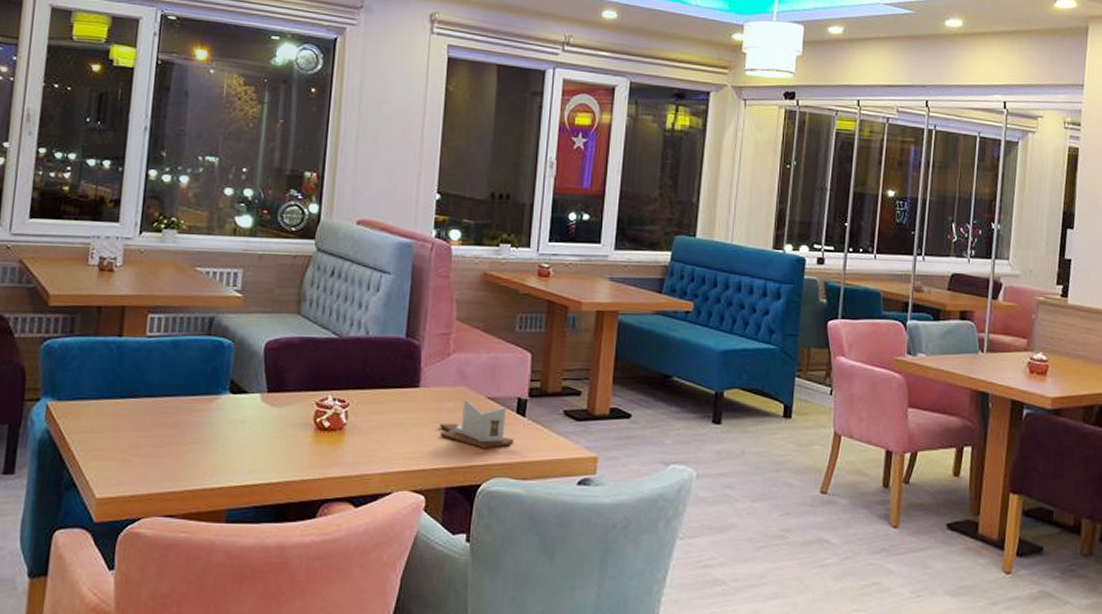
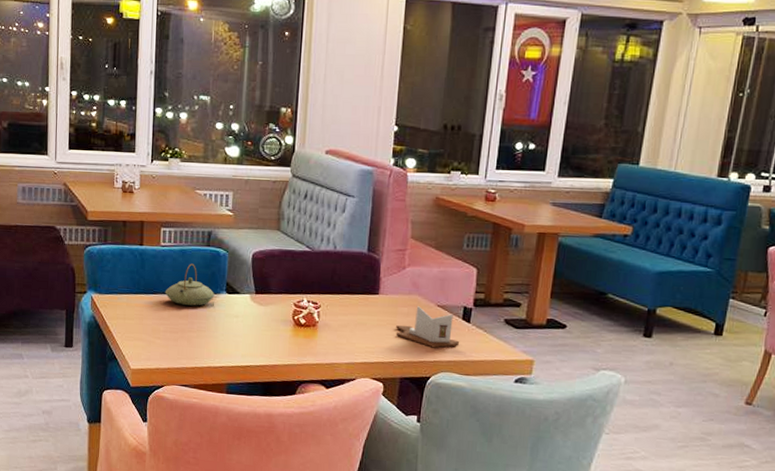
teapot: none [148,357,215,411] -> present [164,263,215,306]

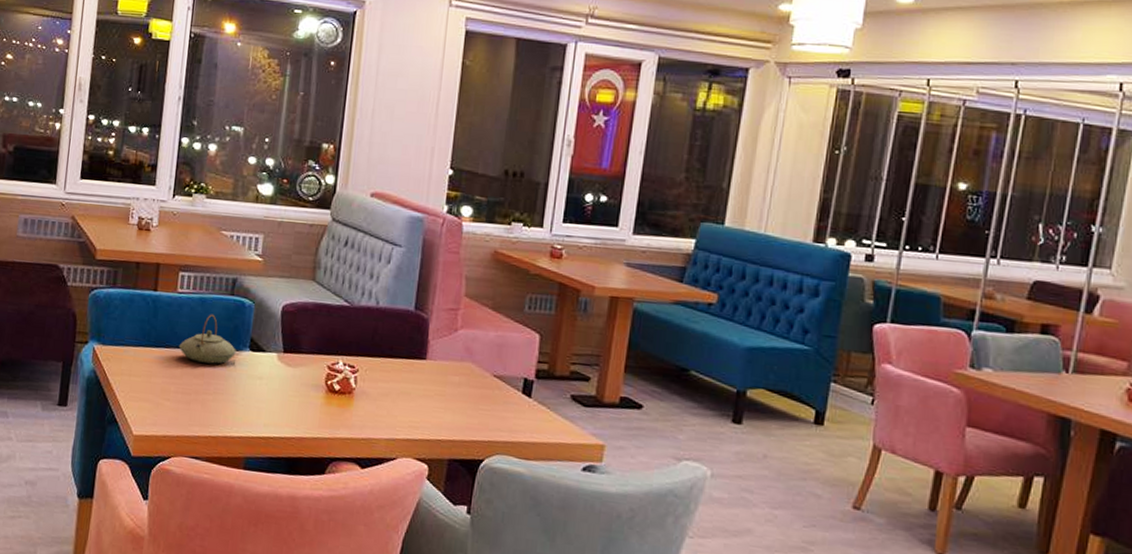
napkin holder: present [396,306,460,348] -> none [444,375,519,426]

